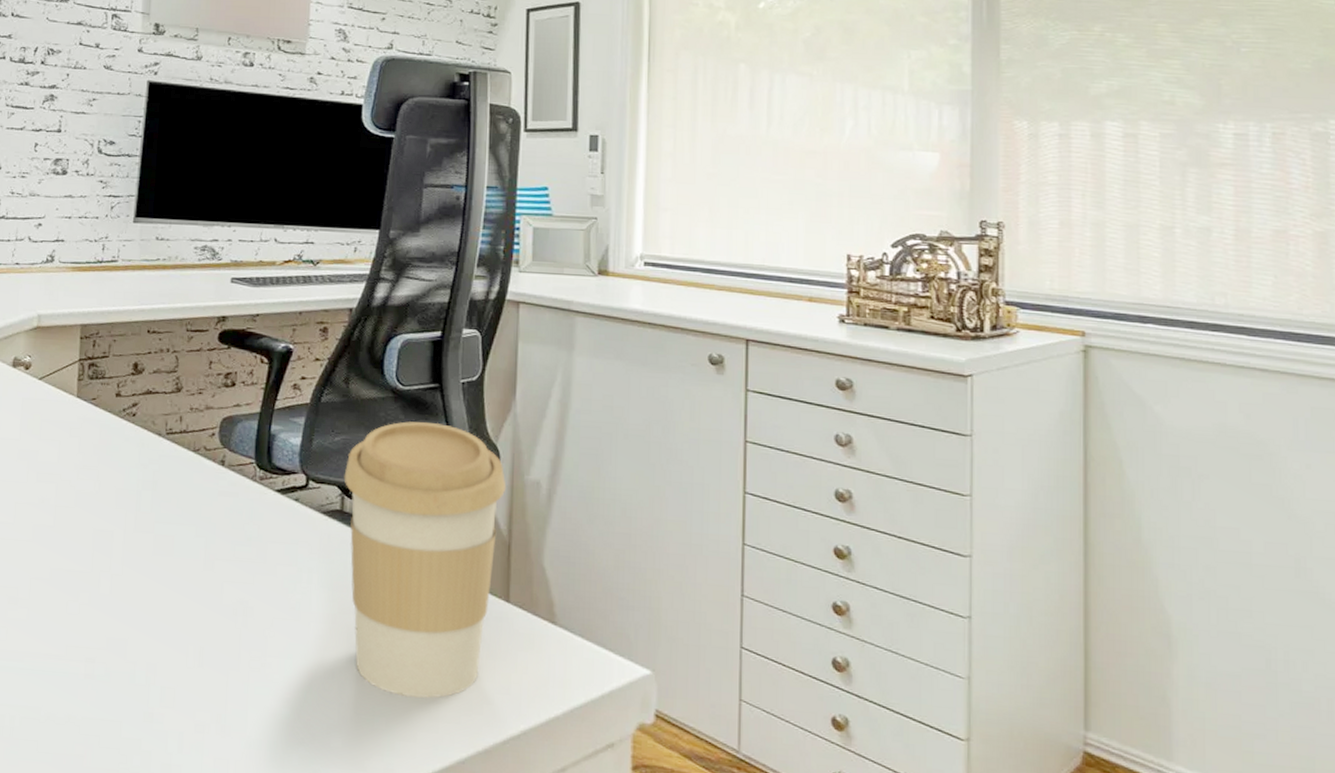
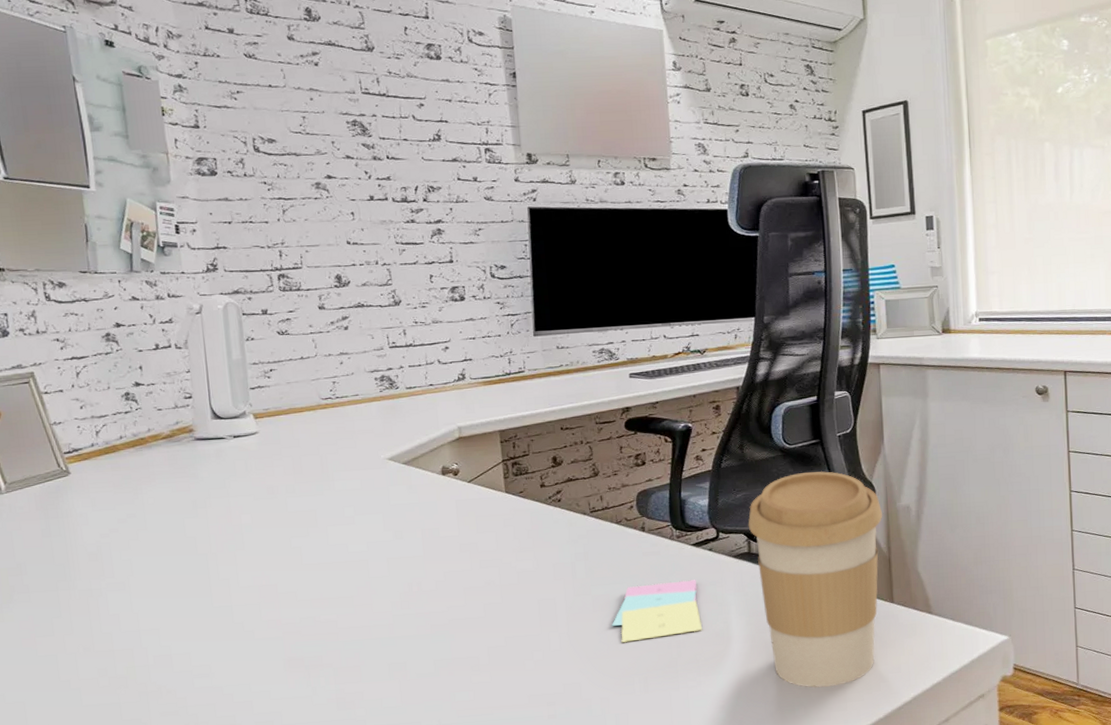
sticky notes: none [171,530,276,600] -> present [611,580,703,642]

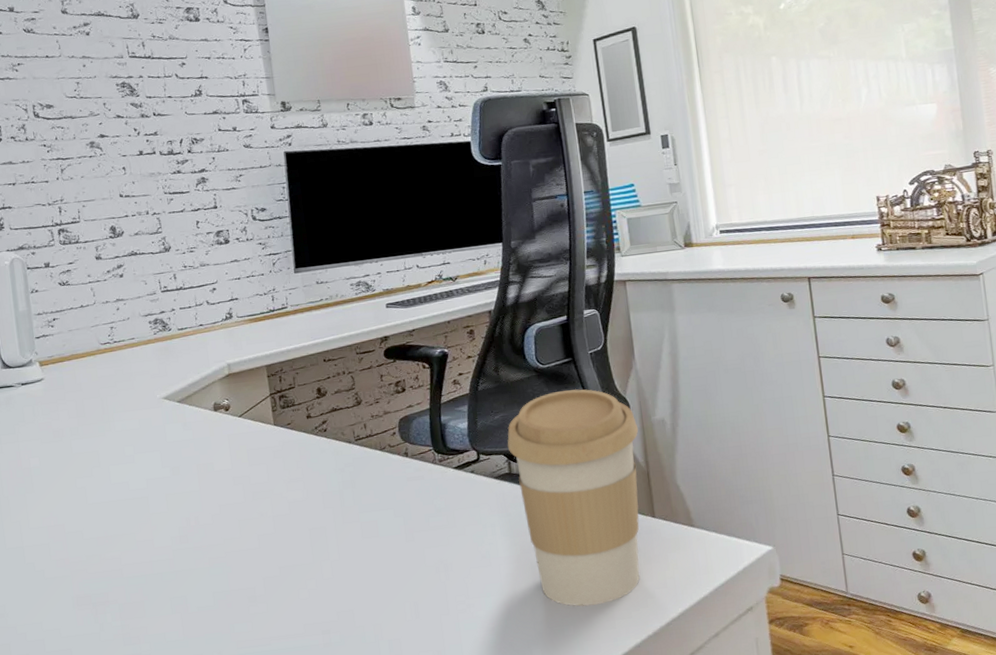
sticky notes: present [611,580,703,642] -> none [380,502,469,568]

